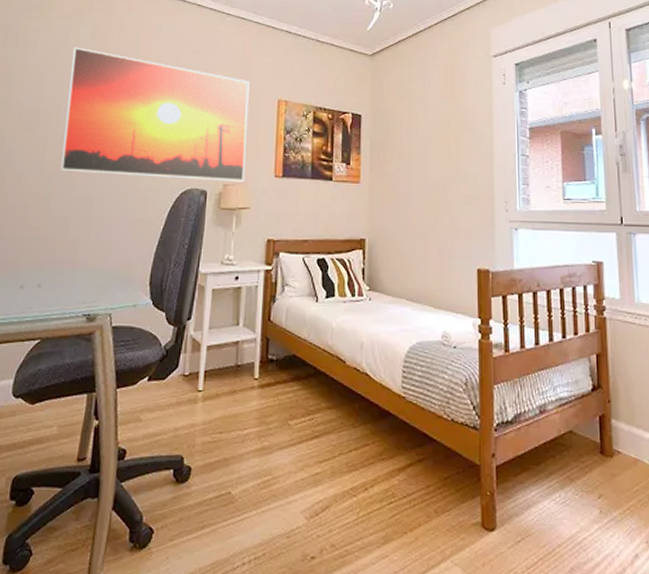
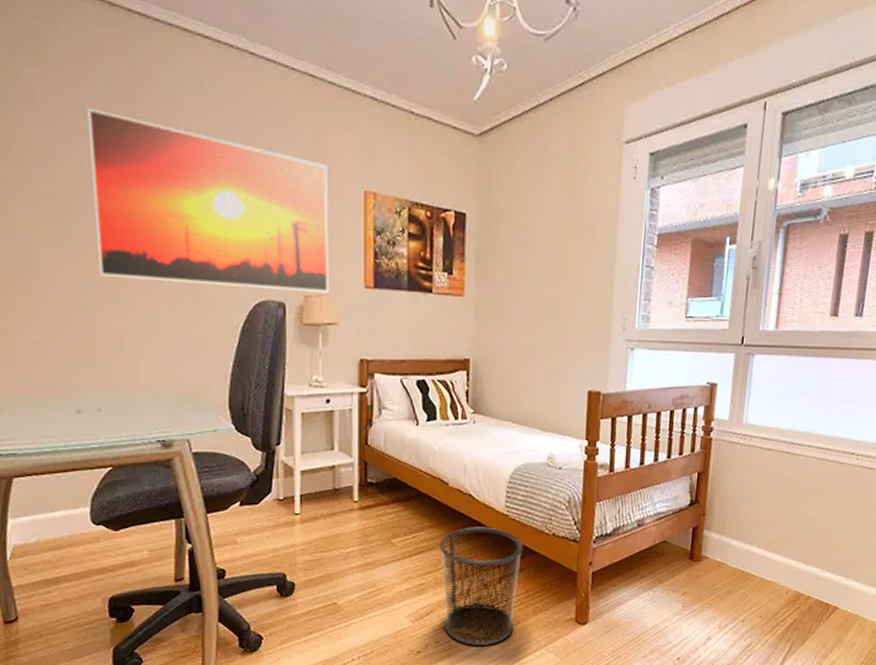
waste bin: none [336,409,421,553] -> present [439,527,523,646]

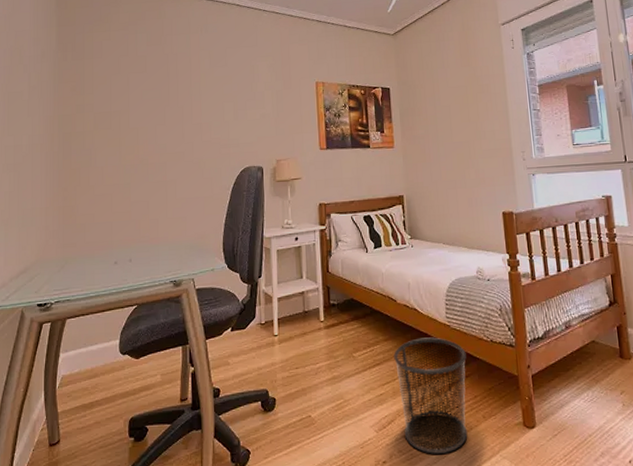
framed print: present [87,108,329,293] -> none [133,53,294,162]

